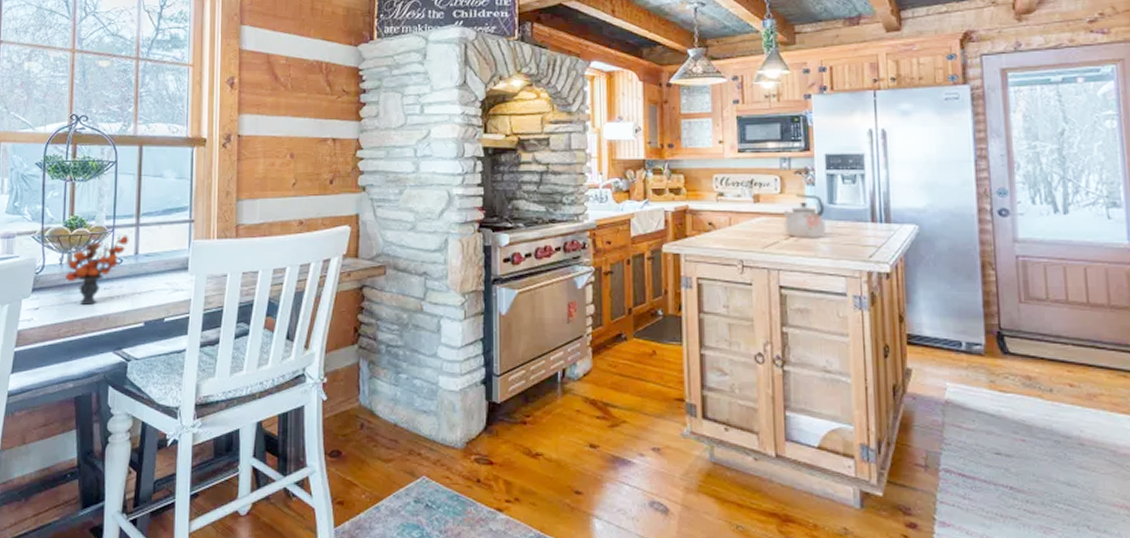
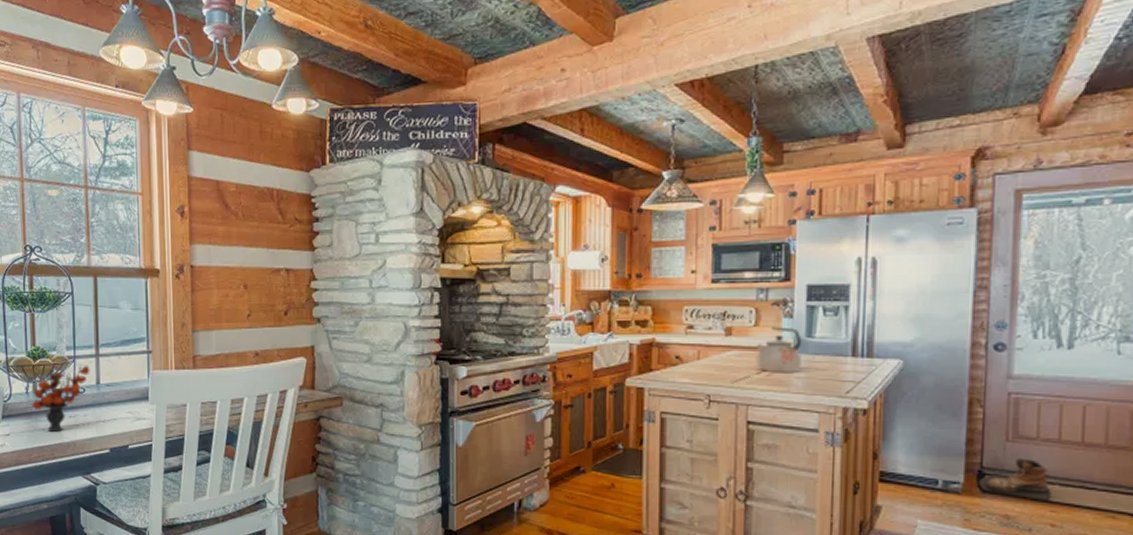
work boot: none [998,319,1066,360] -> present [978,458,1051,500]

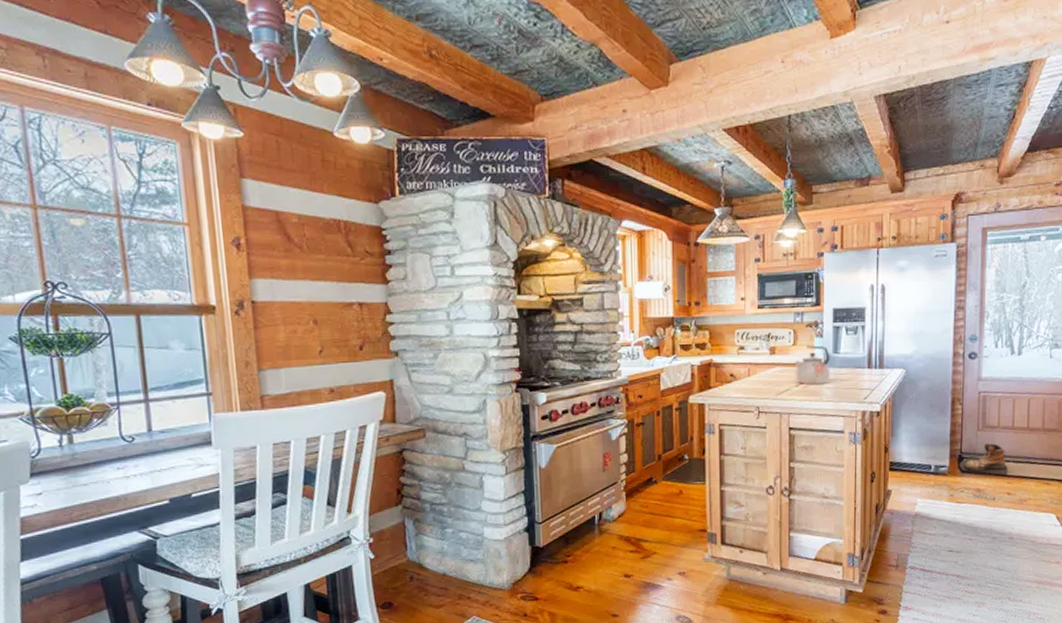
bouquet: present [32,358,90,433] -> none [68,405,139,488]

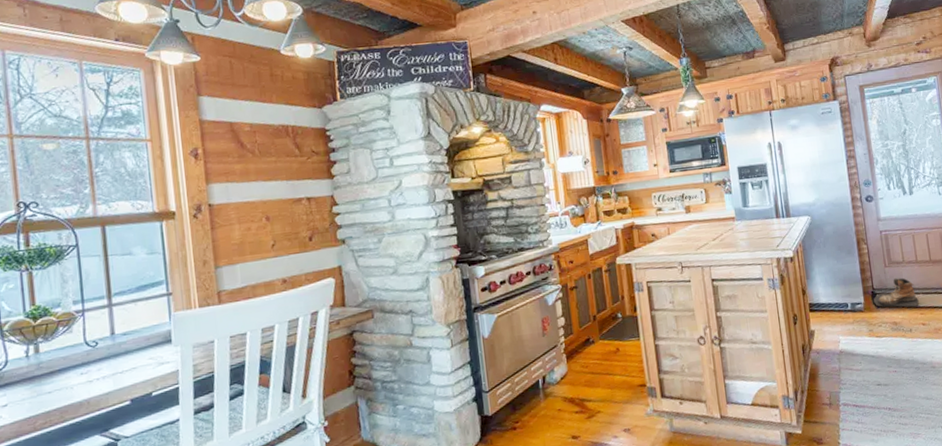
kettle: present [795,345,830,385] -> none [709,201,743,238]

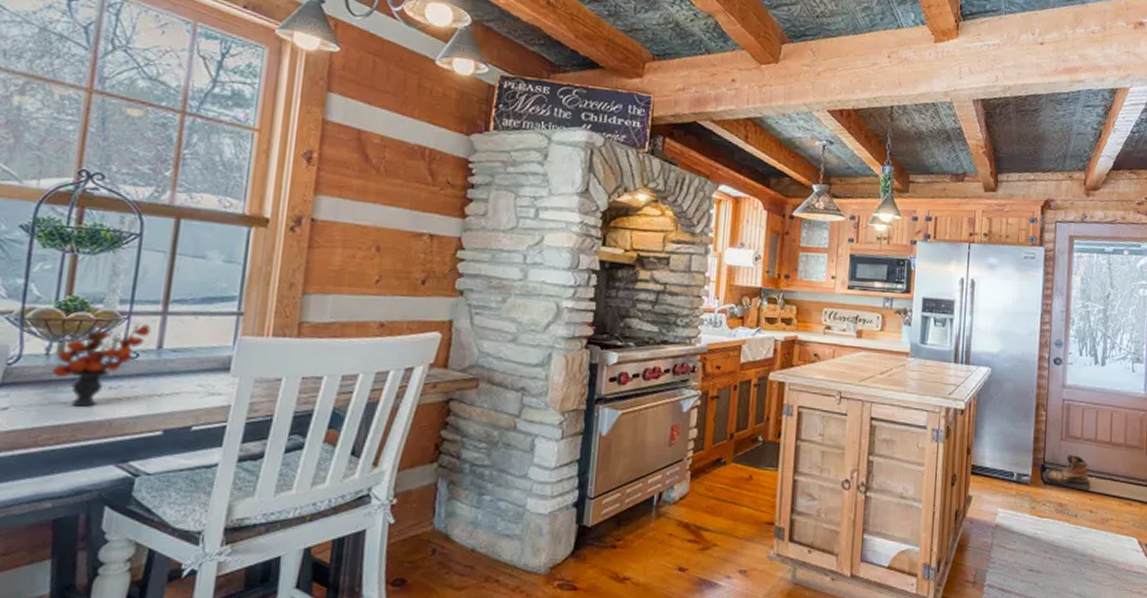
bouquet: none [34,313,103,395] -> present [52,314,151,408]

